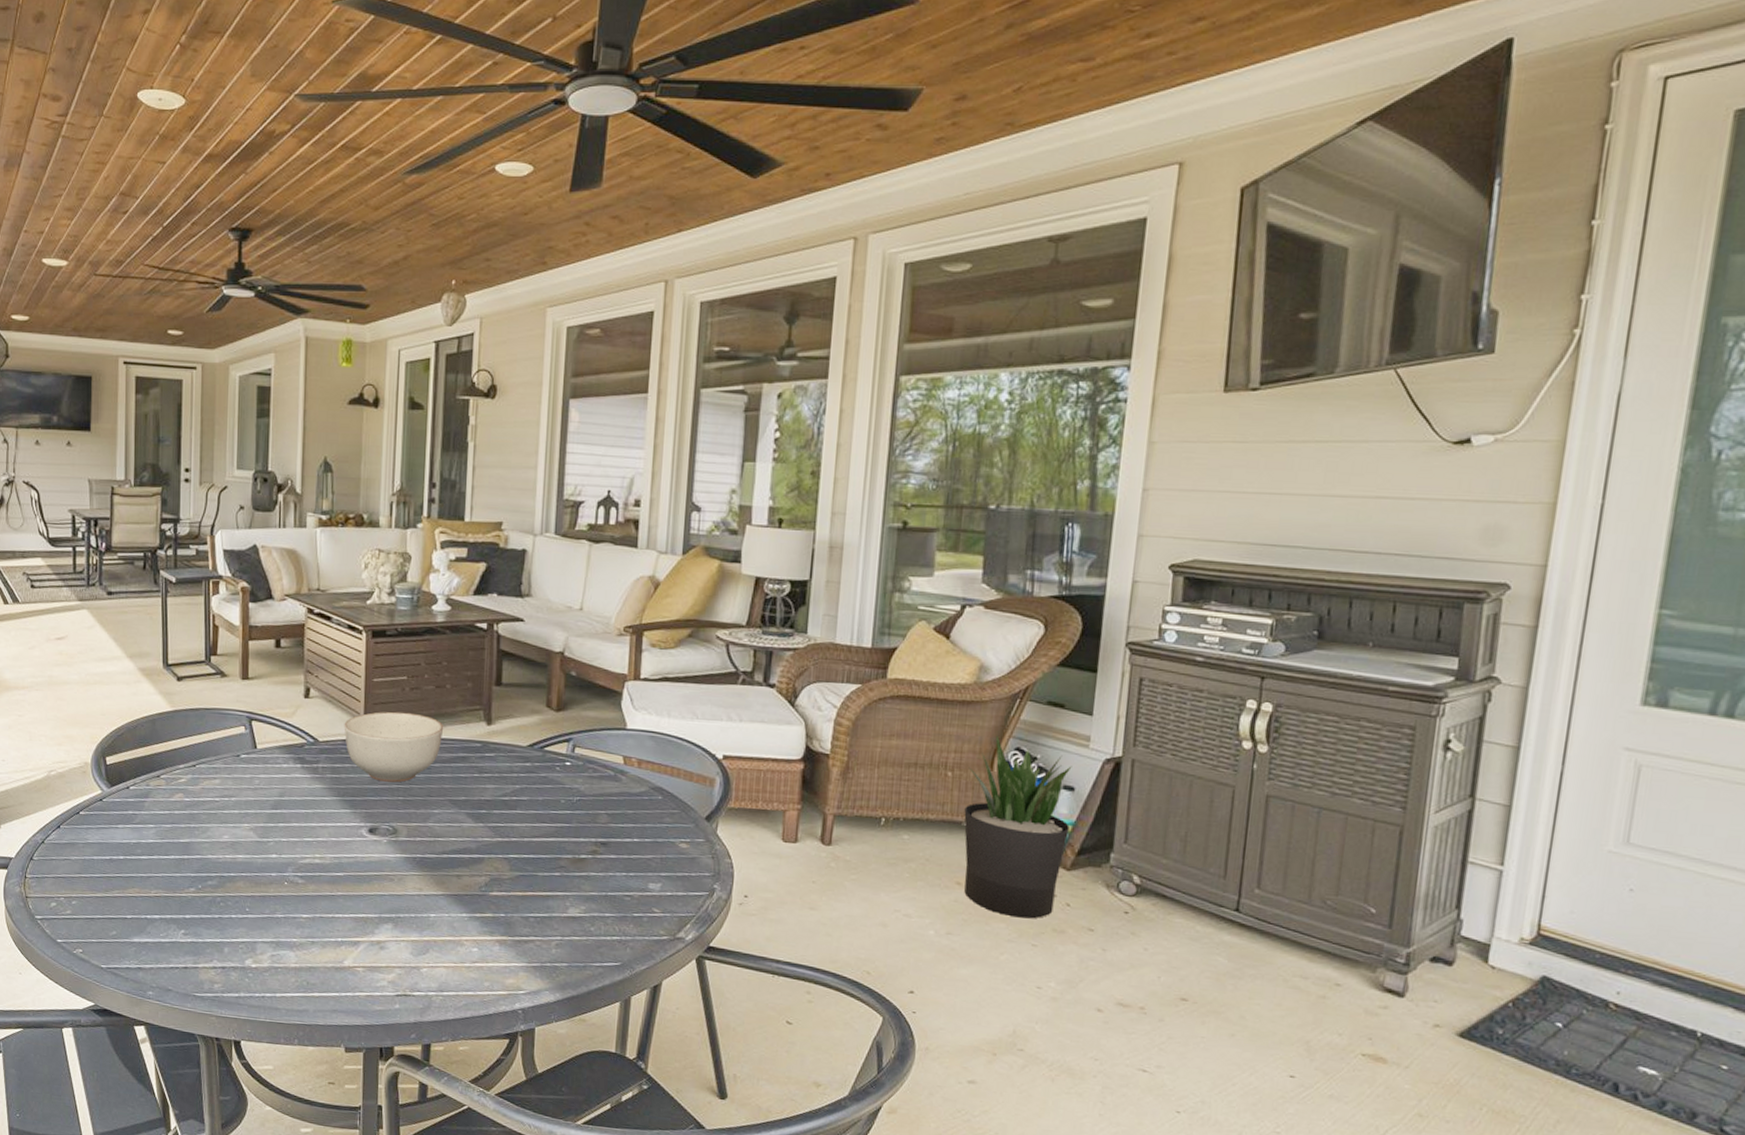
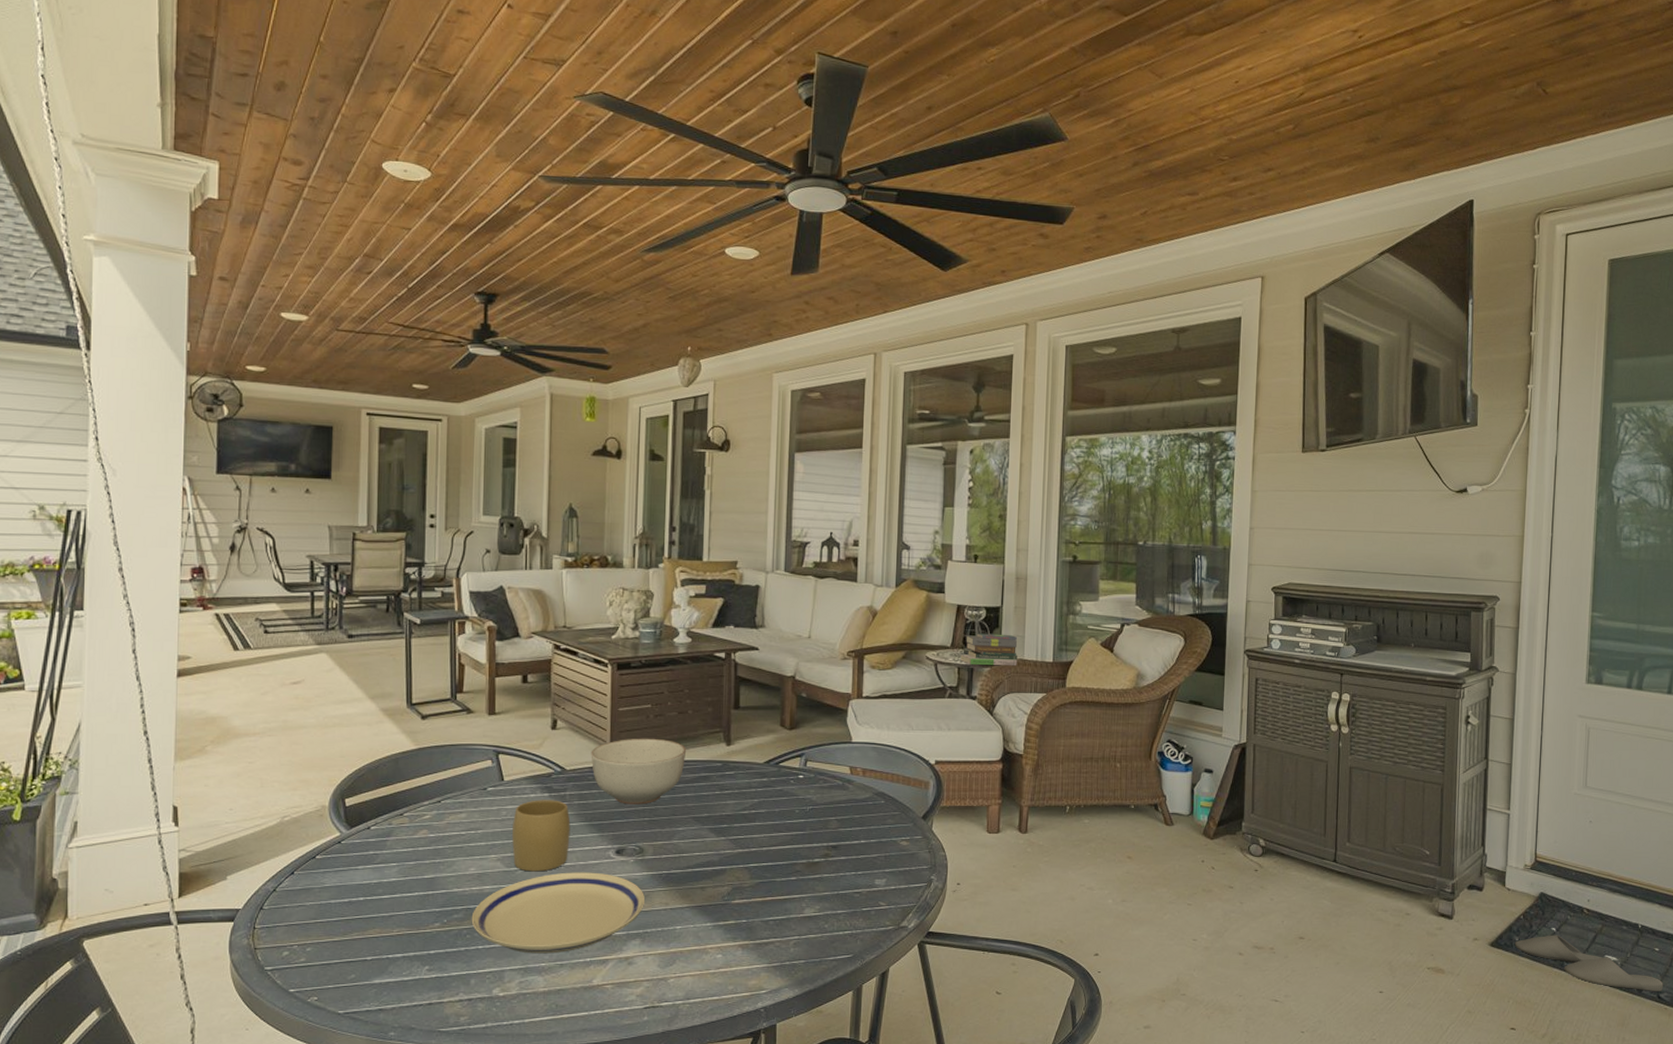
plate: none [225,847,398,930] -> present [471,872,645,954]
mug: none [264,770,323,845] -> present [511,800,571,872]
books: none [757,610,829,651] -> present [960,633,1018,667]
planter: present [964,736,1072,919] -> none [1131,731,1211,882]
slippers: none [1496,1031,1731,1123] -> present [1514,935,1663,991]

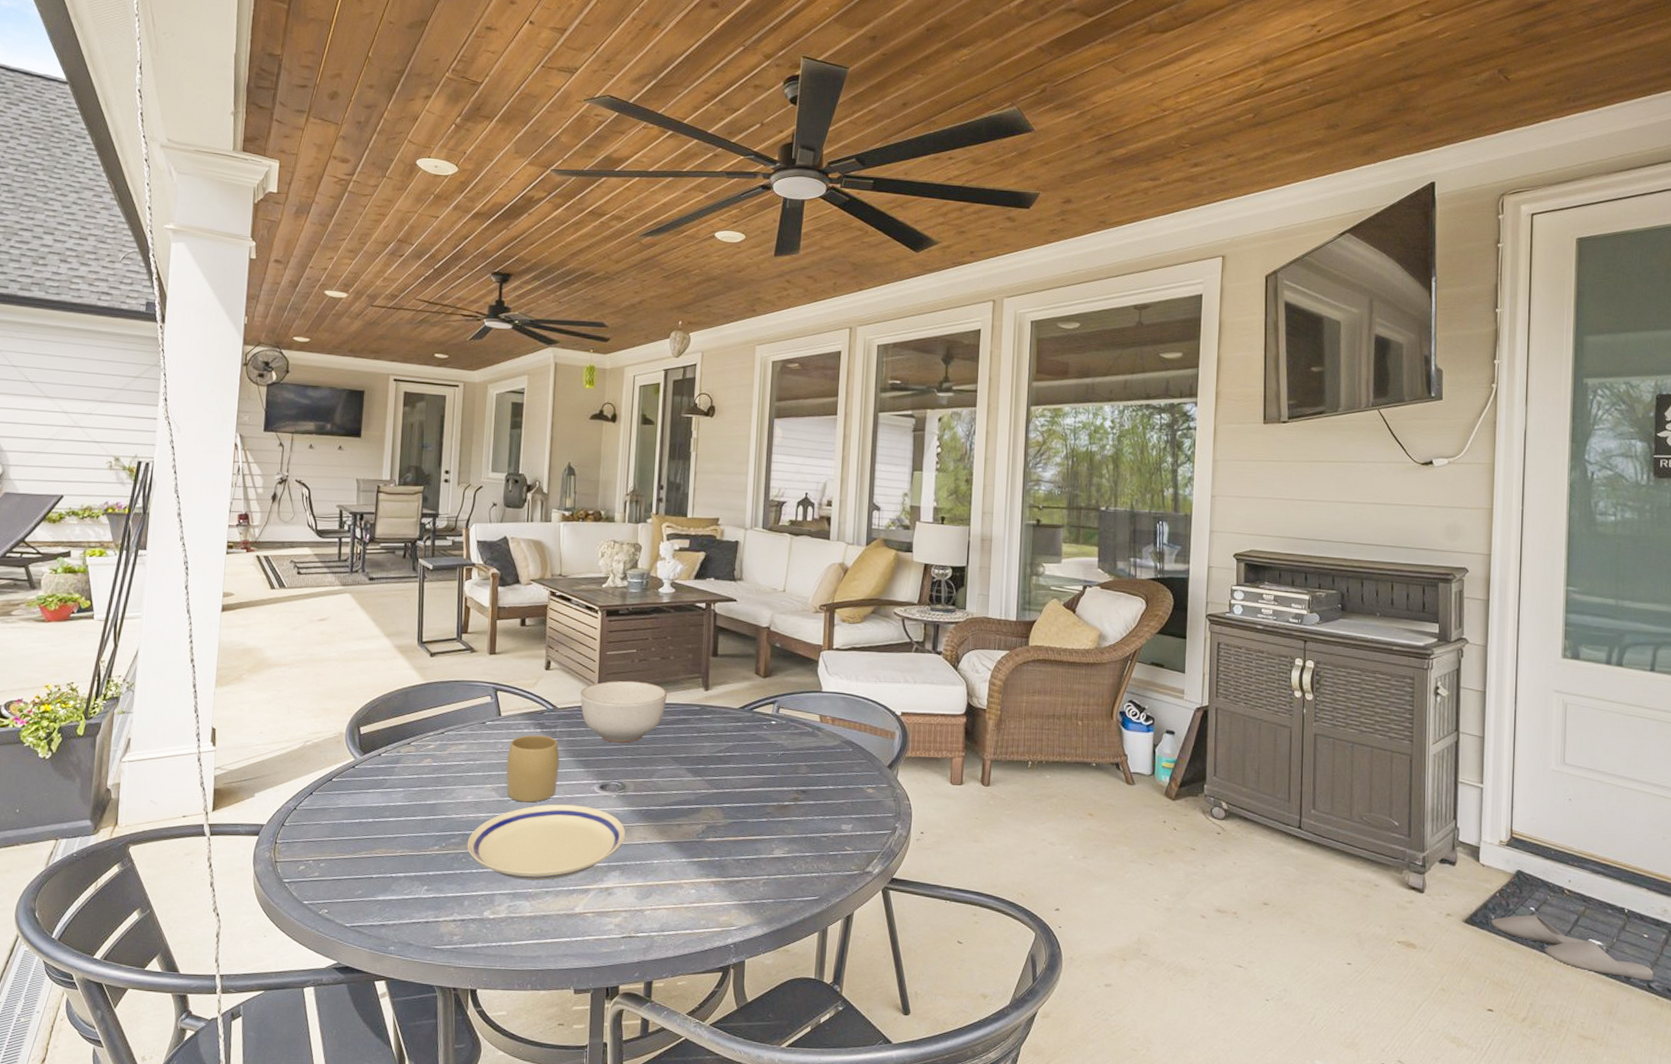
books: present [960,633,1018,667] -> none [927,591,983,624]

